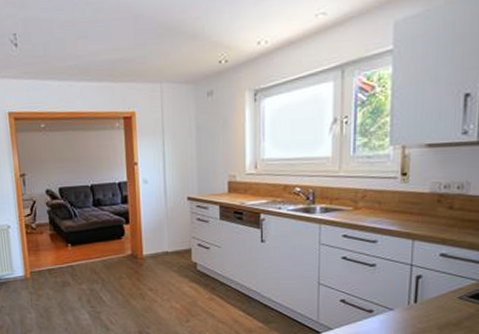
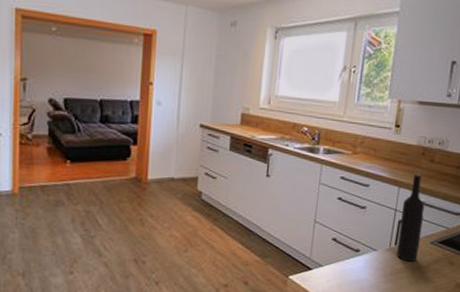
wine bottle: none [418,218,447,319] -> present [396,168,425,261]

